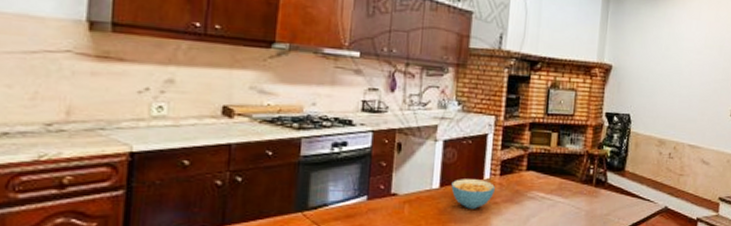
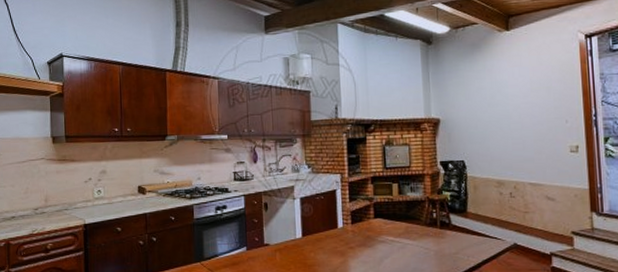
cereal bowl: present [451,179,496,209] -> none [311,228,350,254]

